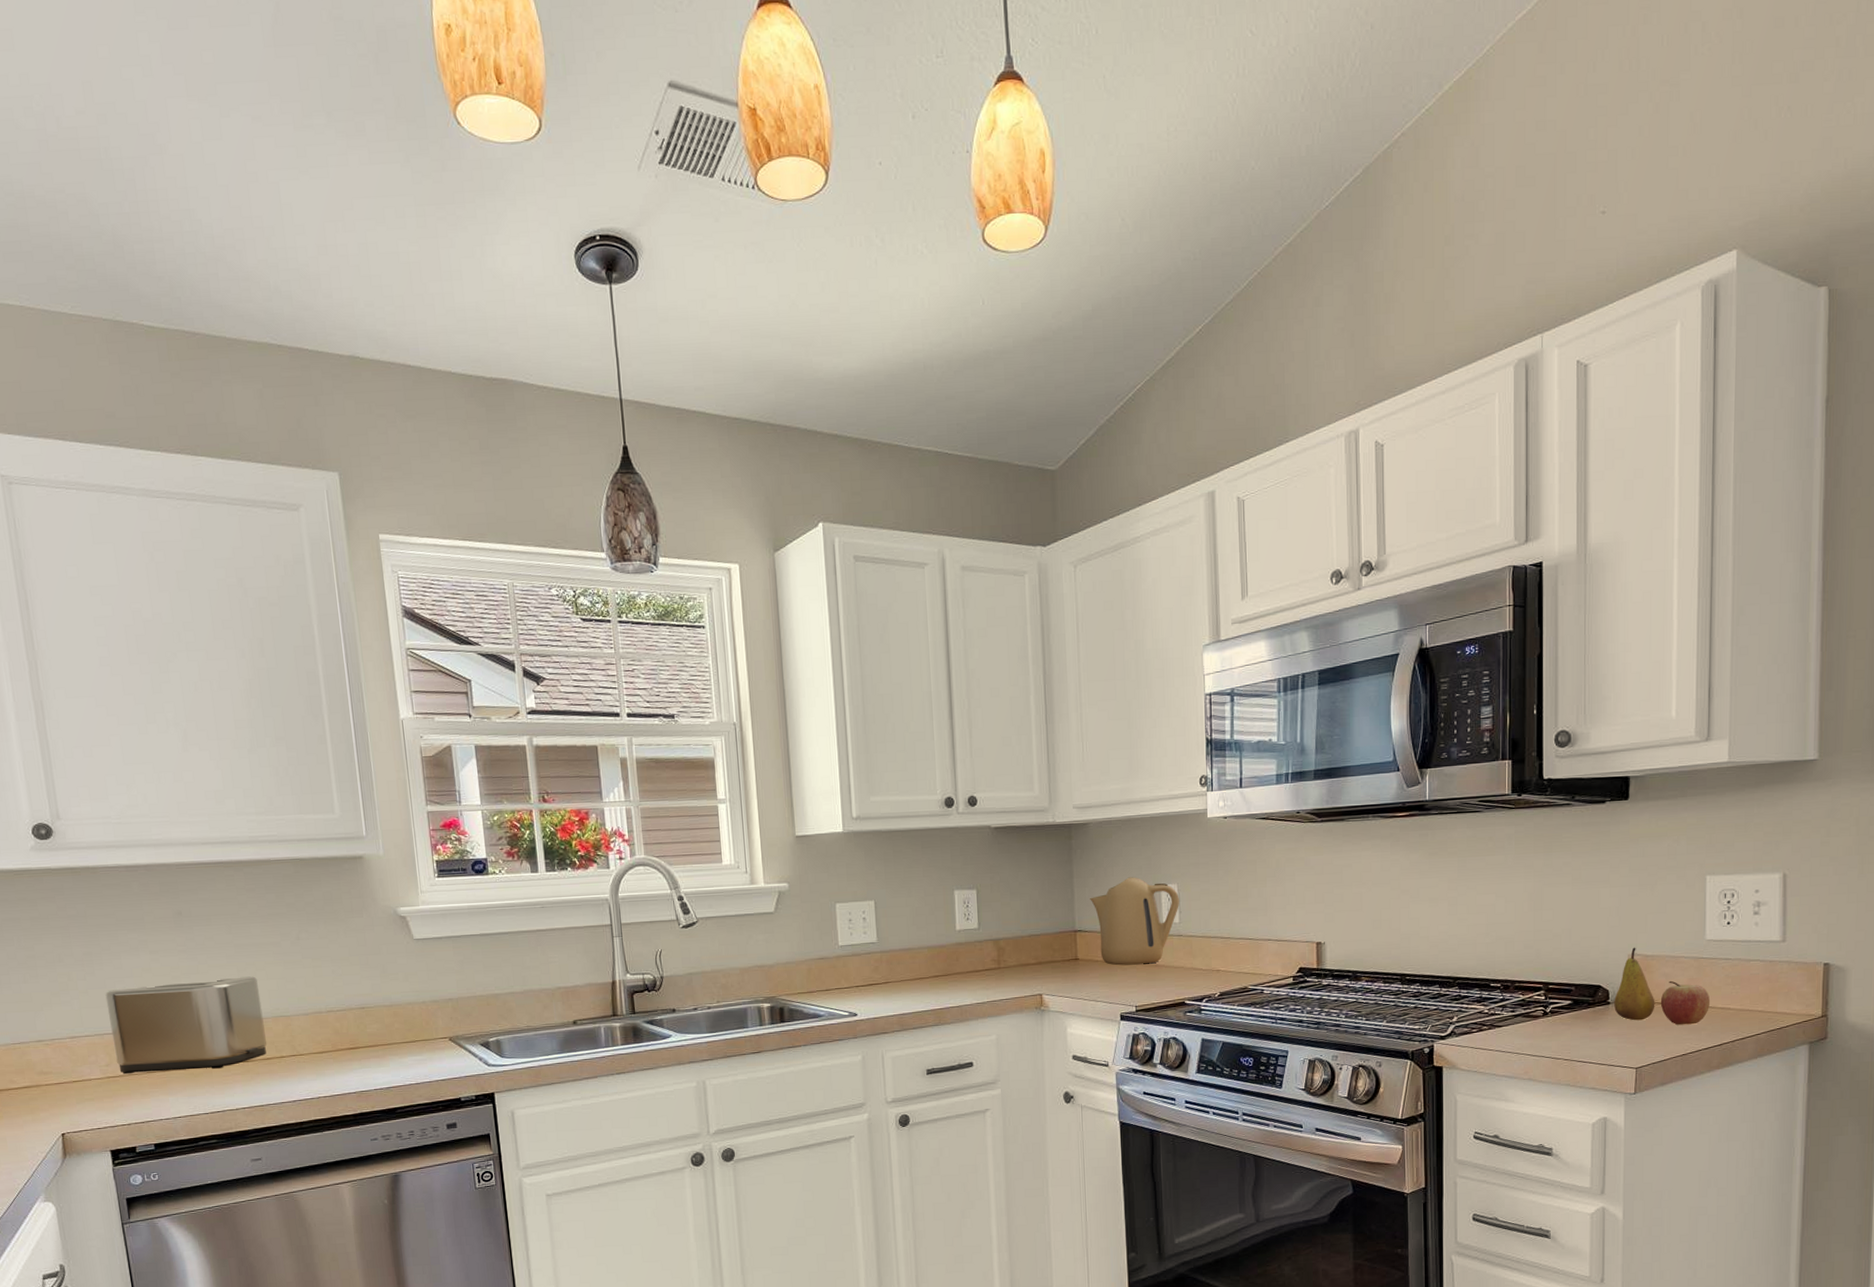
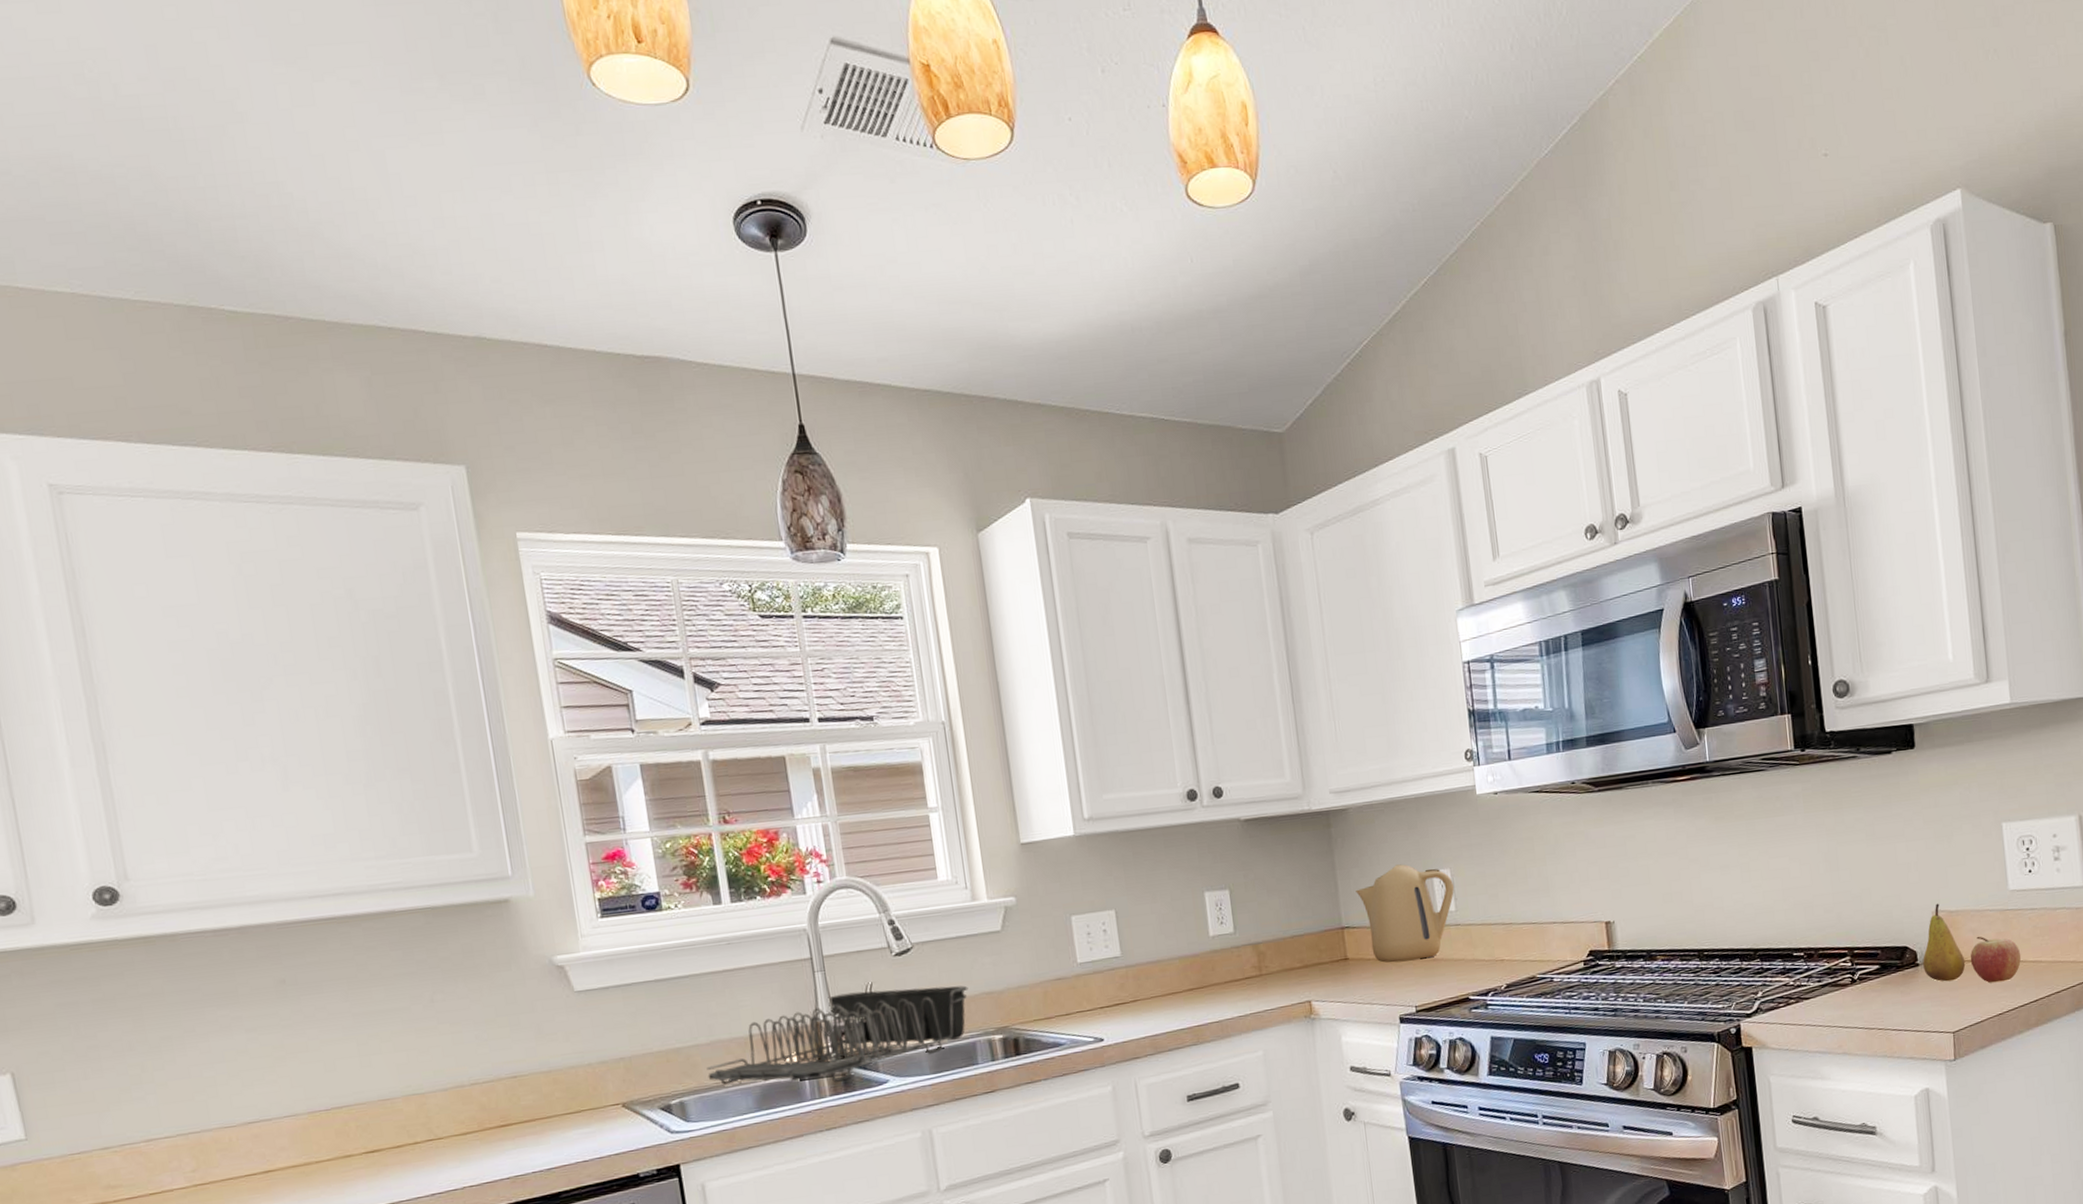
toaster: present [105,976,268,1075] -> none [189,1049,397,1181]
dish rack: none [520,957,743,1035] -> present [706,985,968,1086]

